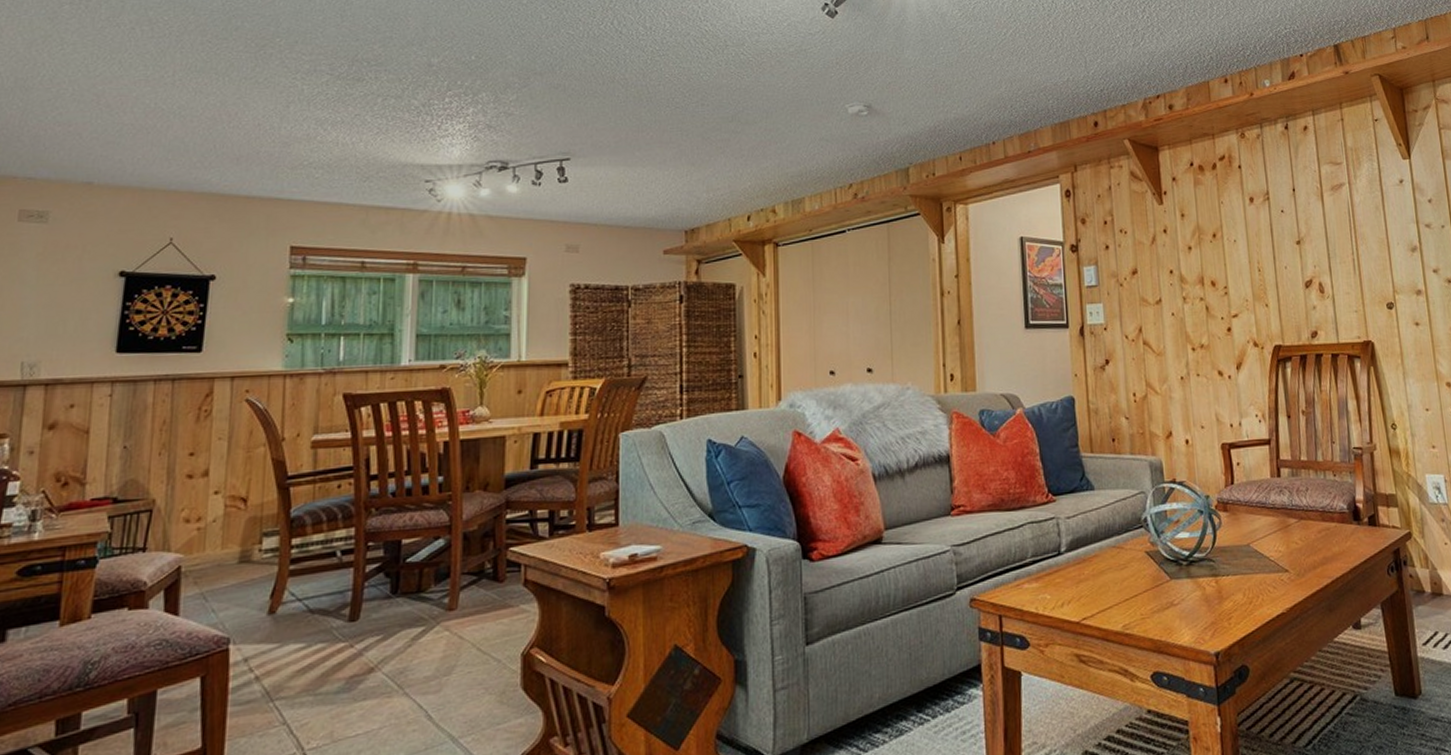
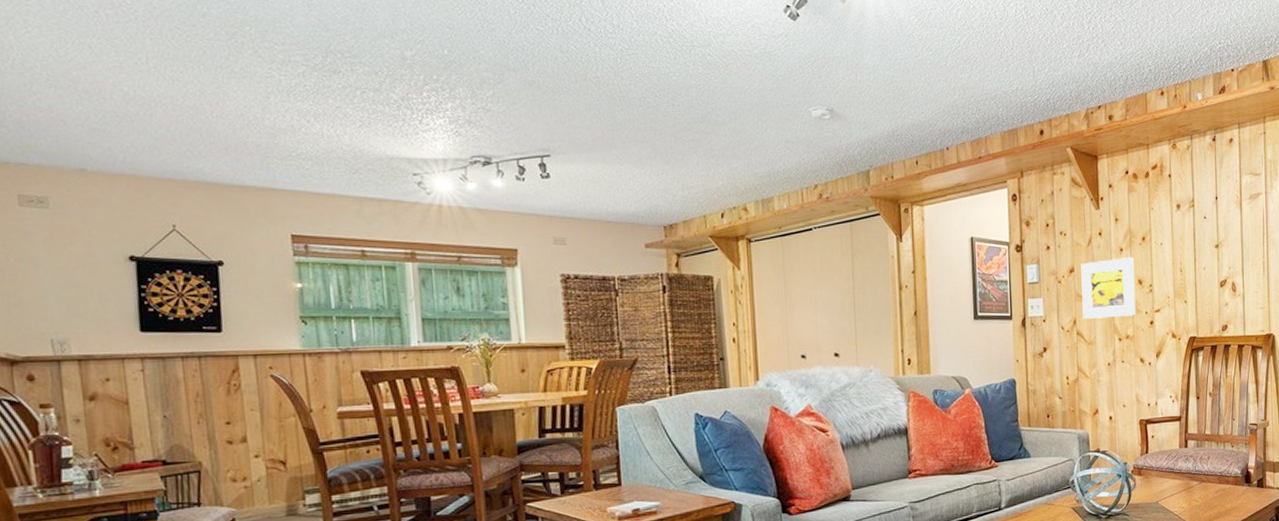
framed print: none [1145,256,1211,326] -> present [1081,257,1136,319]

